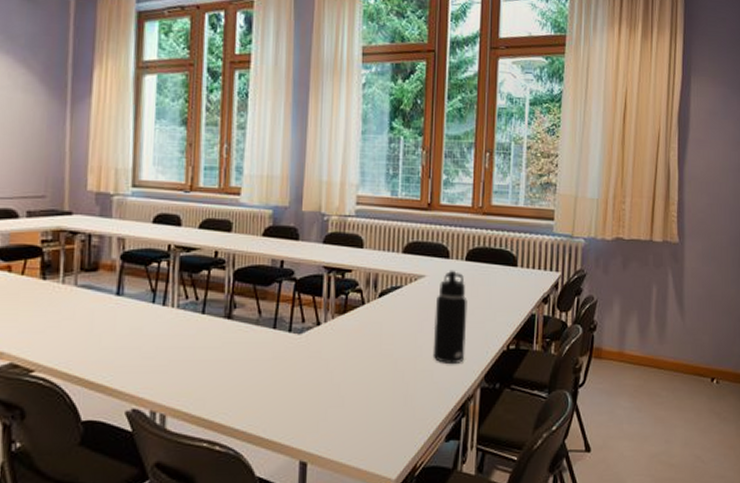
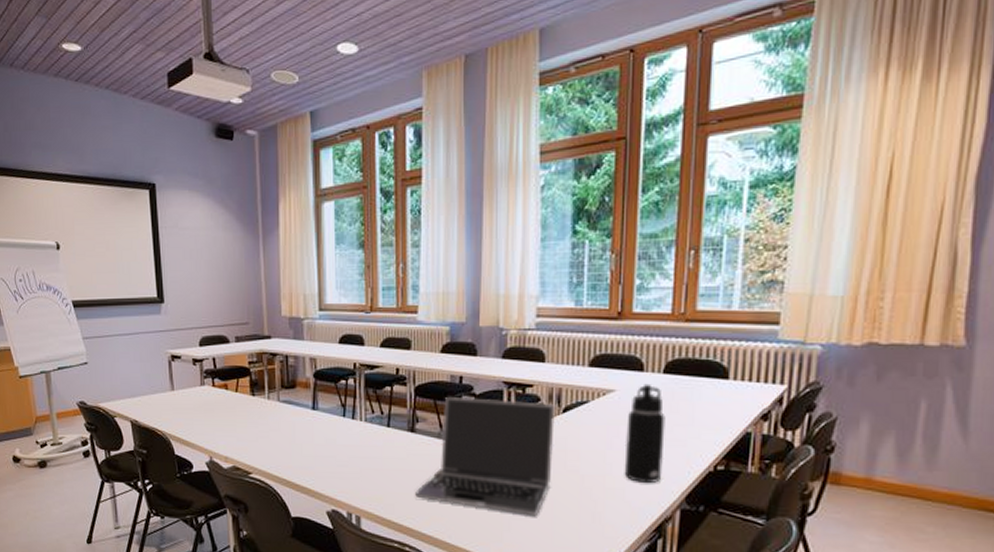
laptop: none [229,280,372,403] -> present [415,396,555,517]

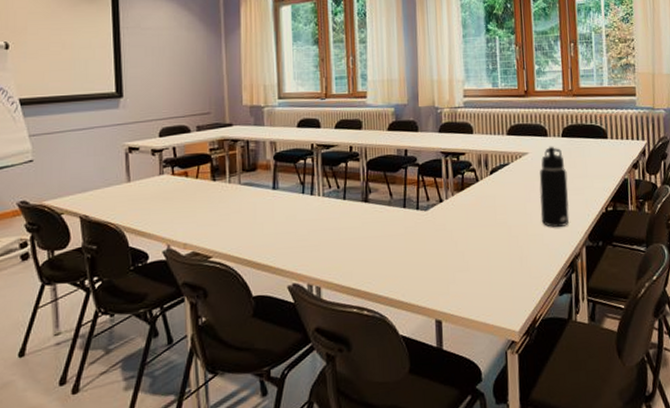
laptop: present [415,396,555,517] -> none [371,167,485,267]

